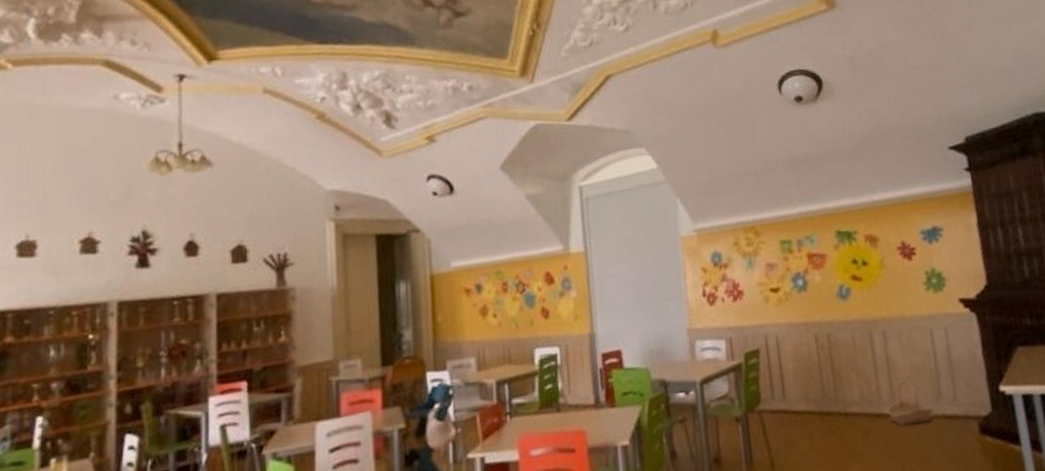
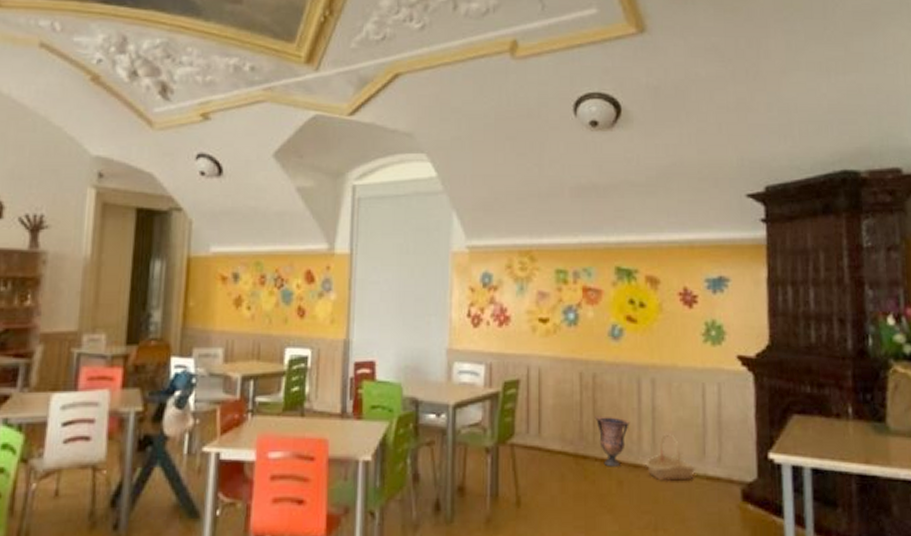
vase: none [834,372,868,420] -> present [595,416,631,467]

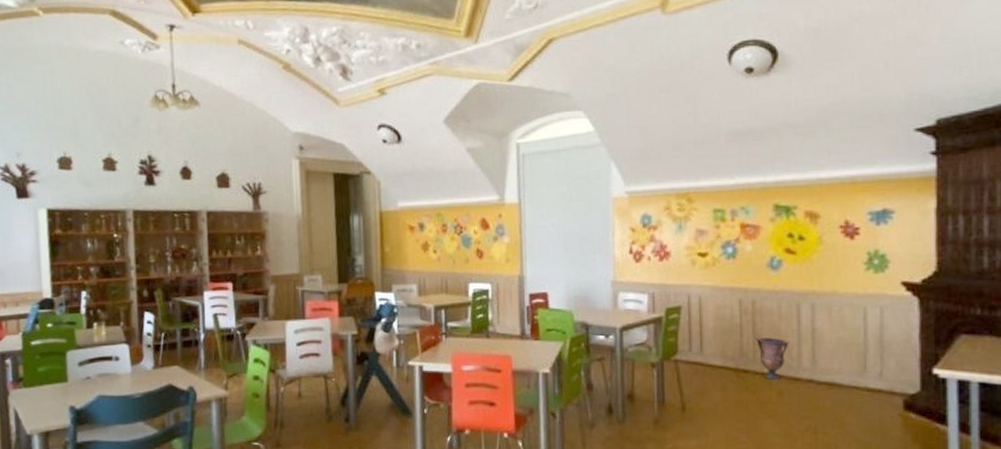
basket: present [645,434,696,481] -> none [805,352,857,392]

